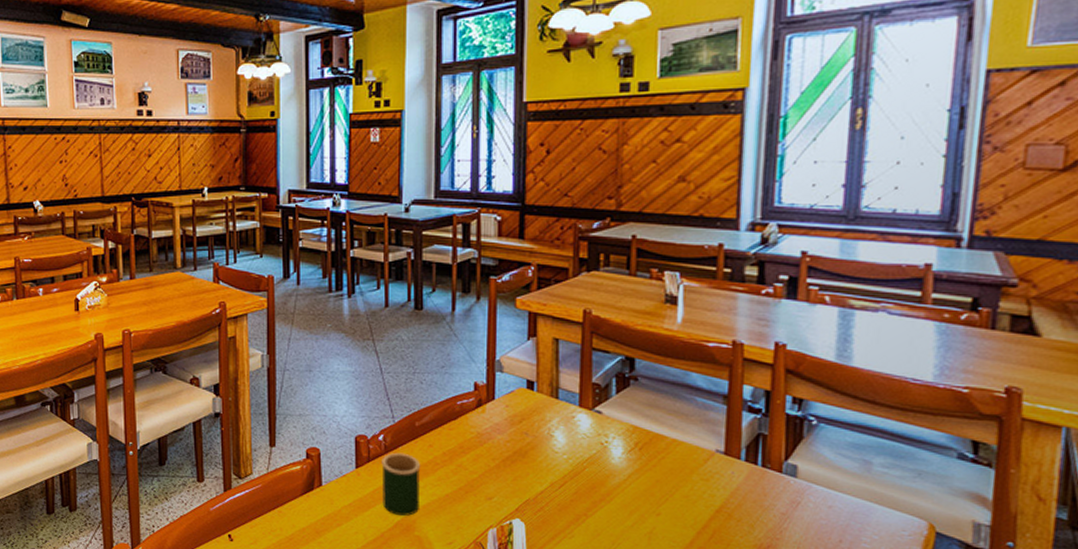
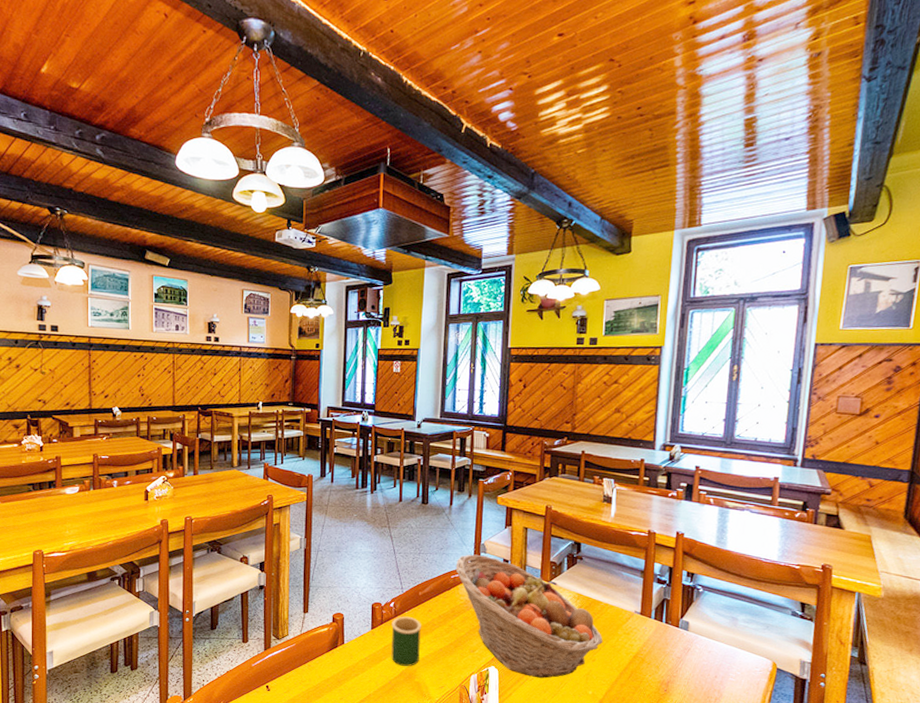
fruit basket: none [462,373,671,536] -> present [455,554,603,678]

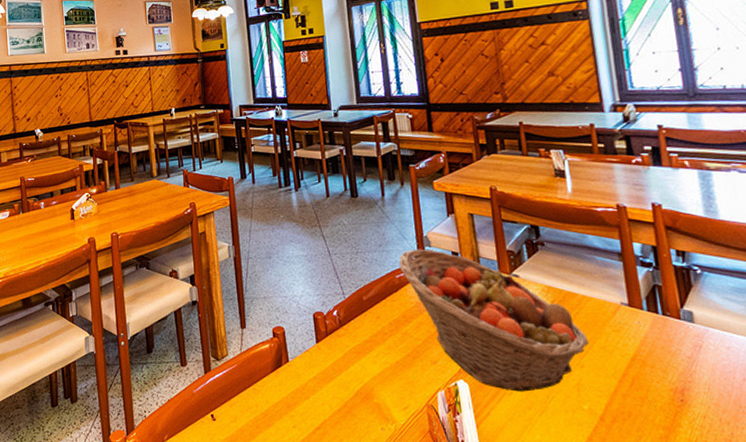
mug: present [391,616,421,666] -> none [338,325,375,384]

